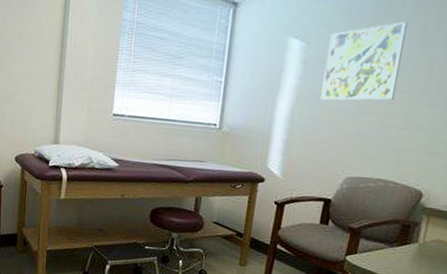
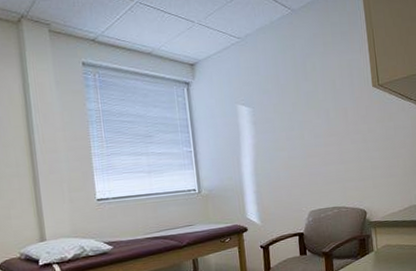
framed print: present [320,22,408,101] -> none [269,82,327,152]

